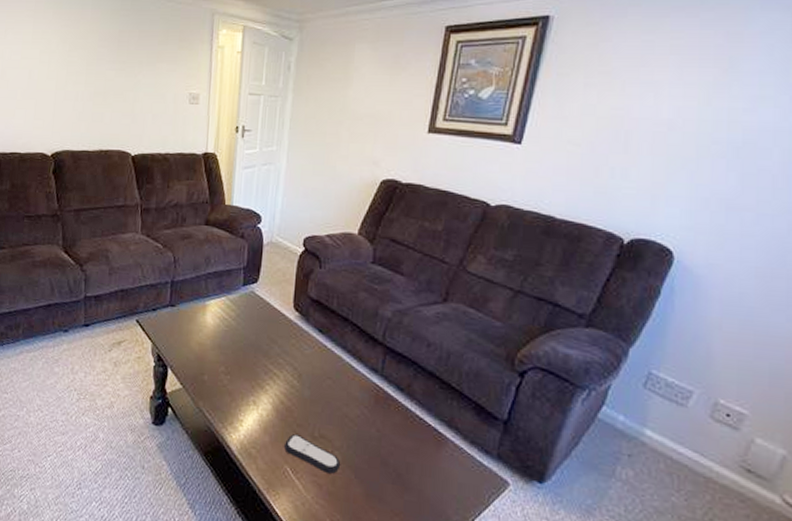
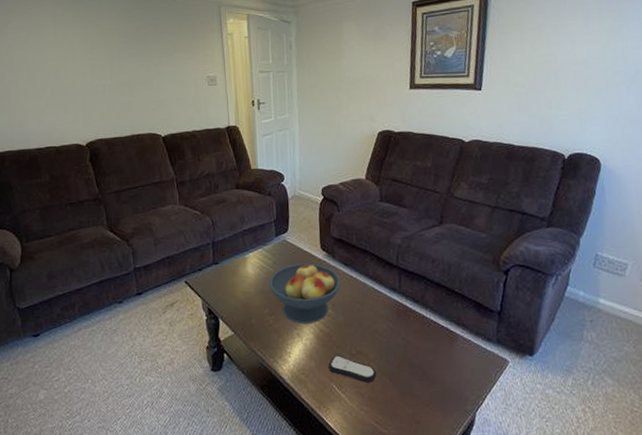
fruit bowl: none [228,320,313,393] -> present [269,263,342,324]

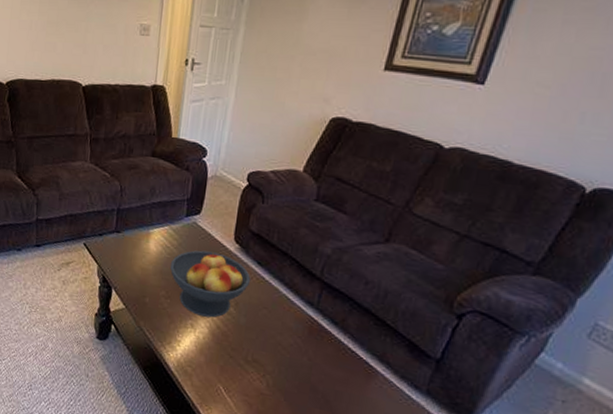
remote control: present [328,355,377,383] -> none [218,356,272,395]

